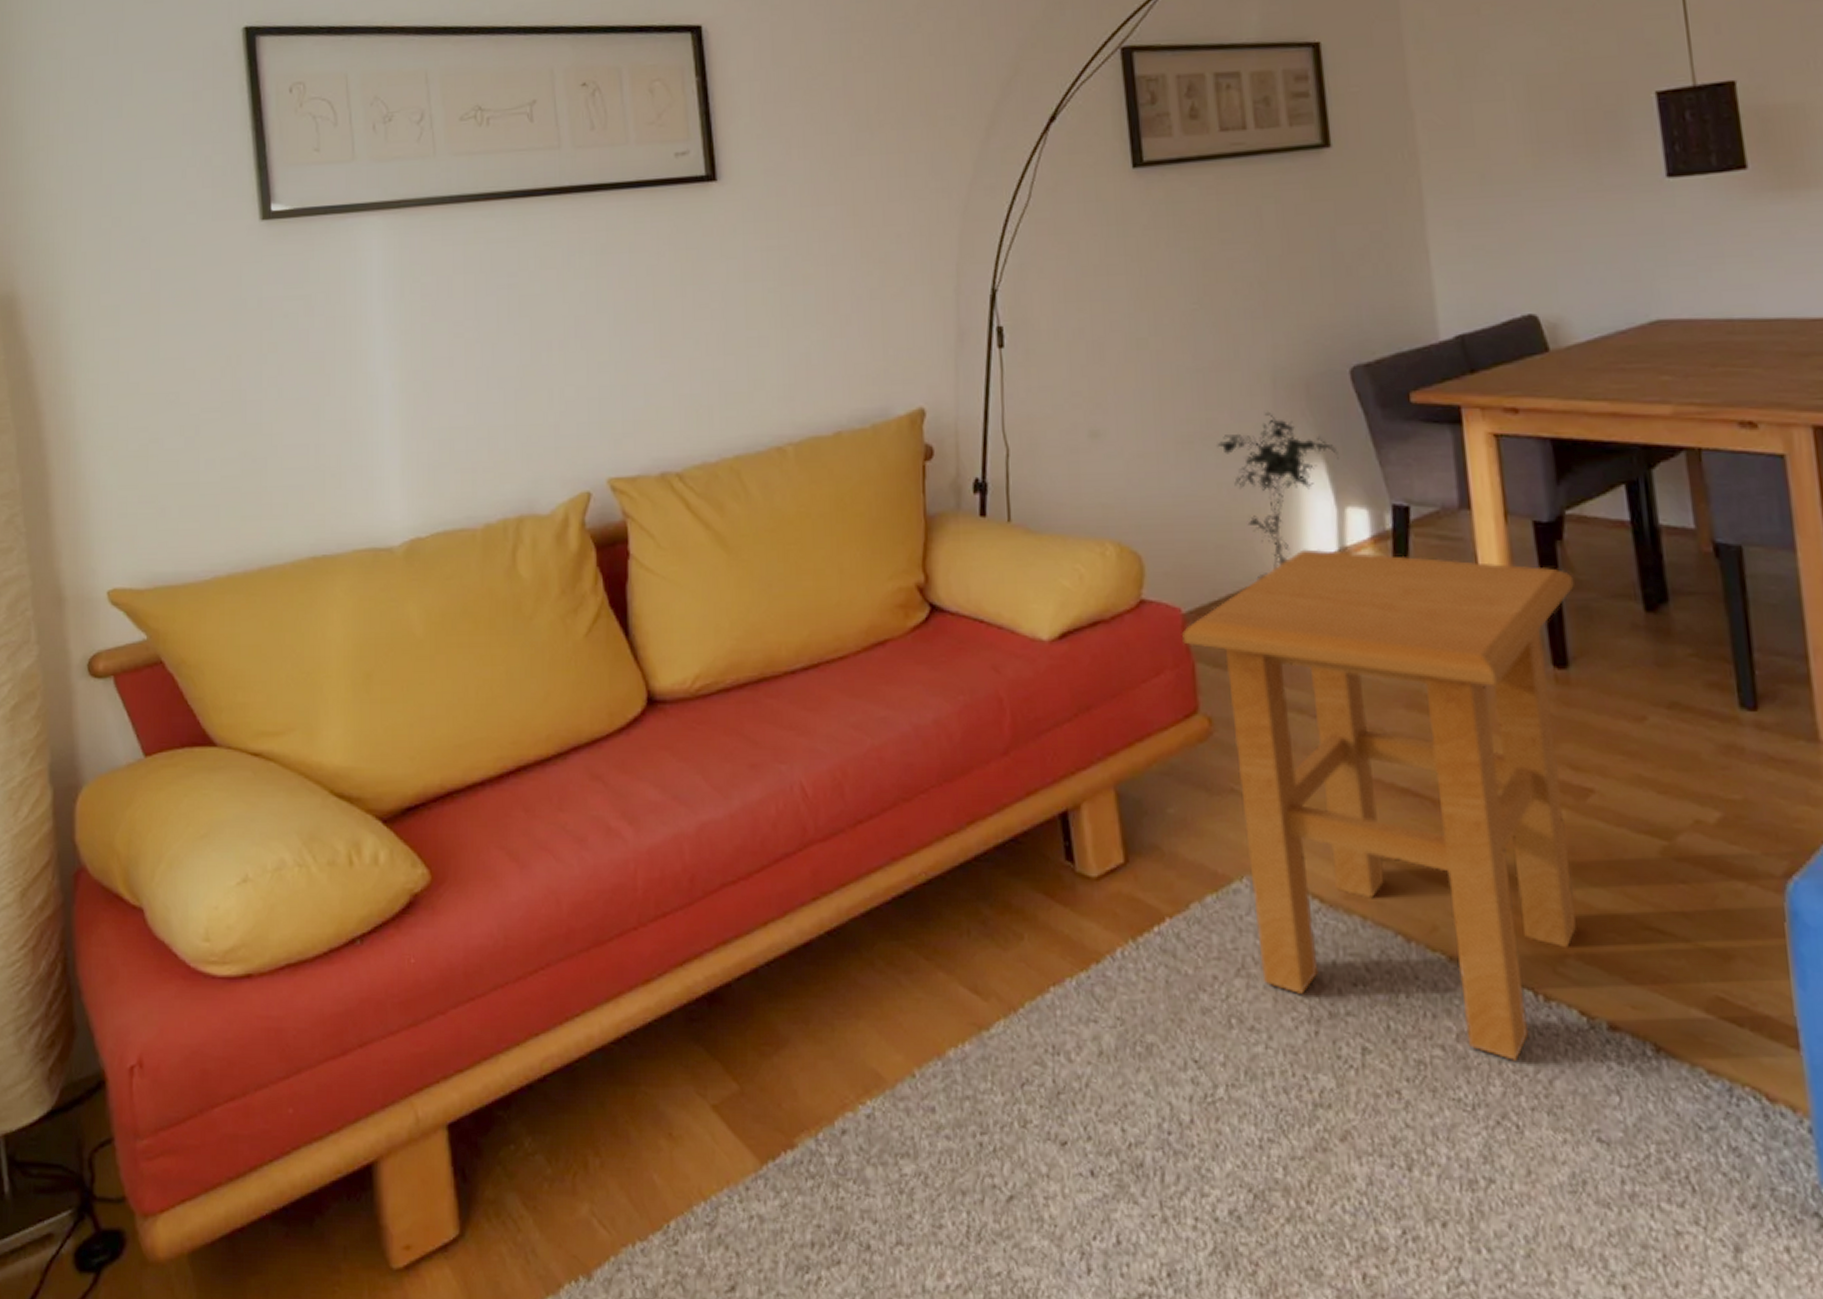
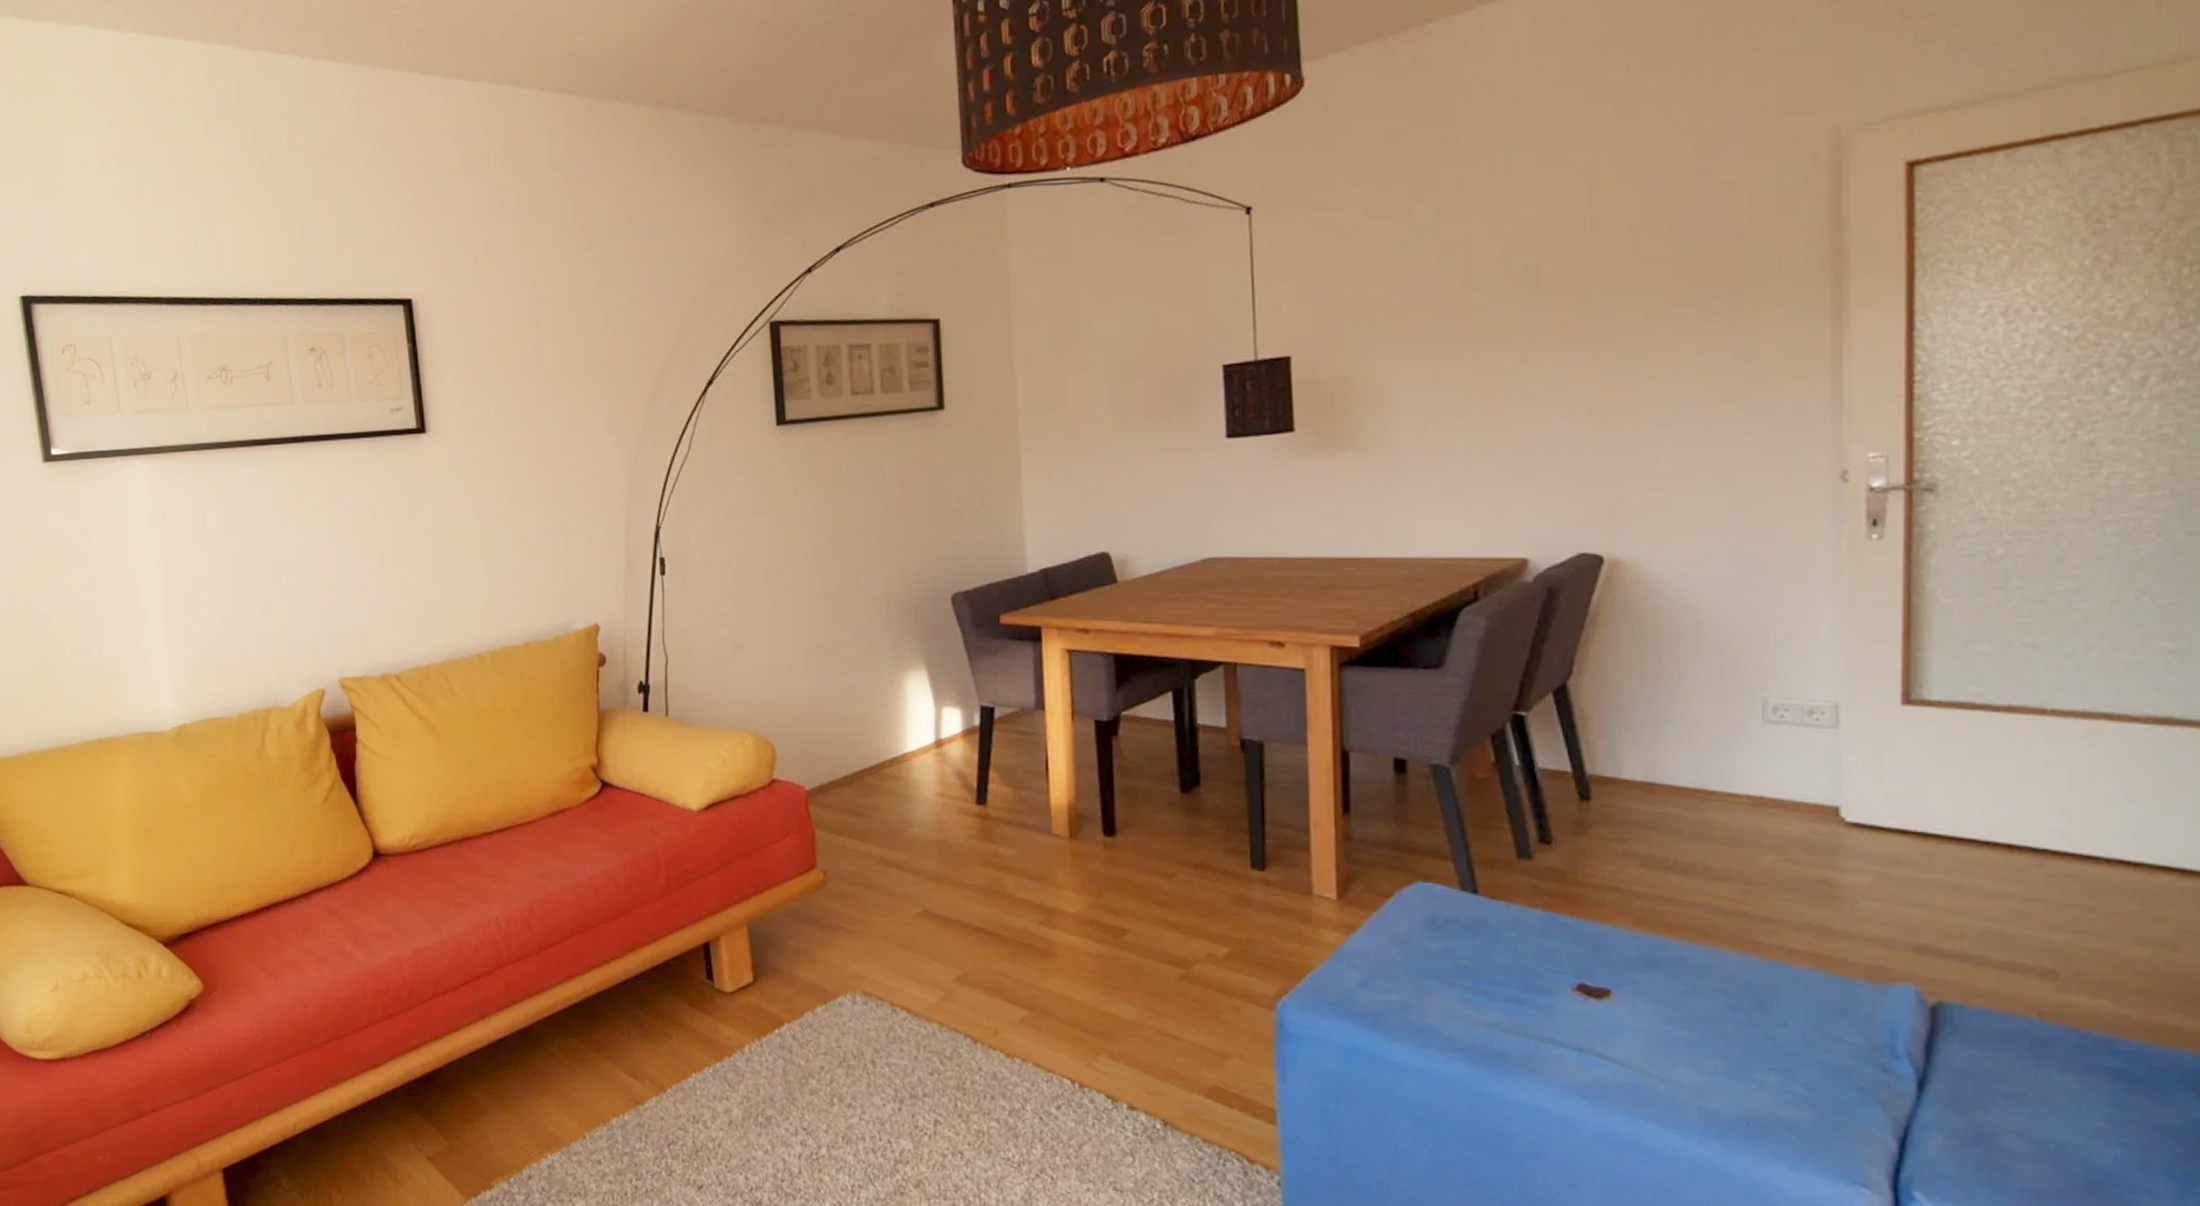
side table: present [1182,549,1576,1061] -> none [805,740,1125,1131]
potted plant: present [1217,411,1339,581] -> none [839,629,939,766]

